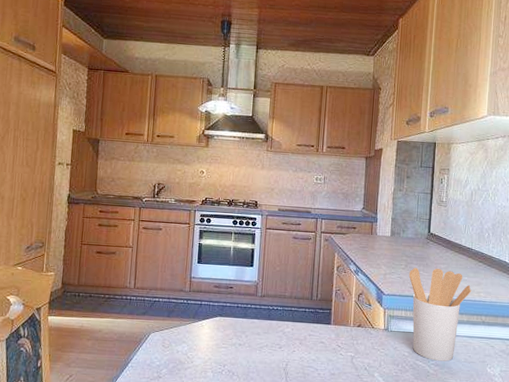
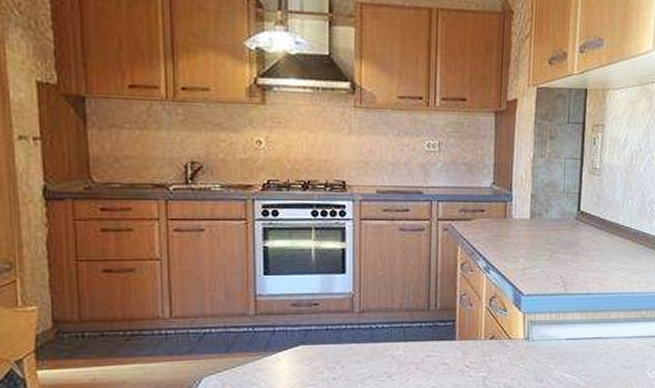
utensil holder: present [408,267,472,361] -> none [553,256,630,371]

